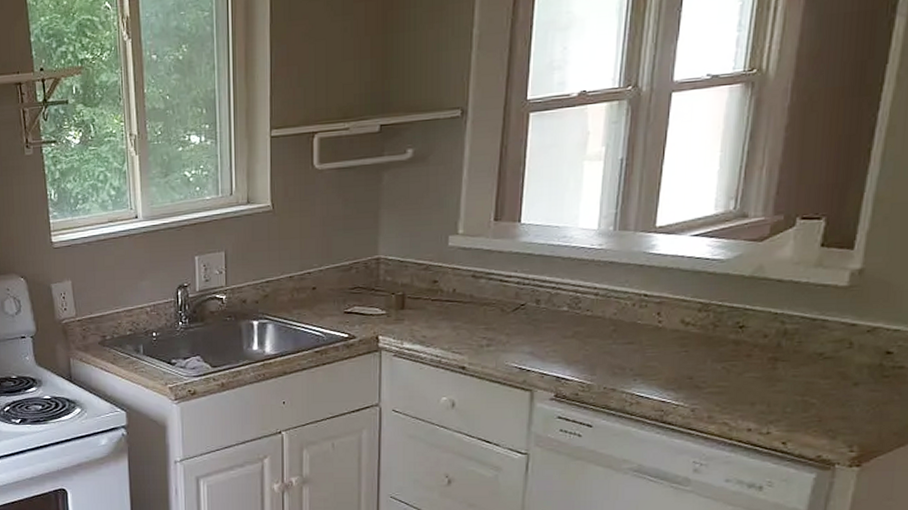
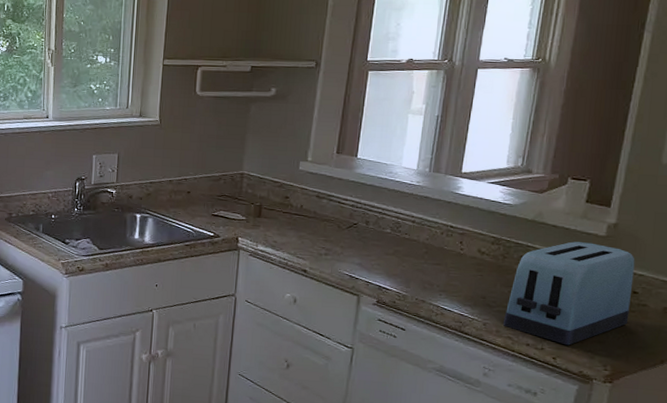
toaster: none [716,296,888,426] -> present [502,241,635,346]

